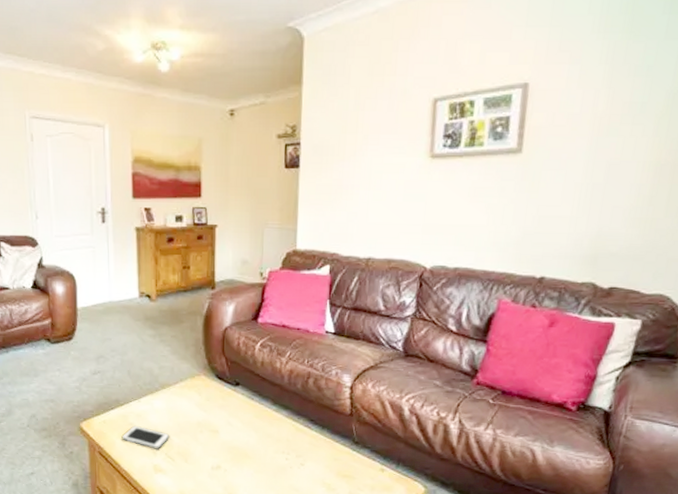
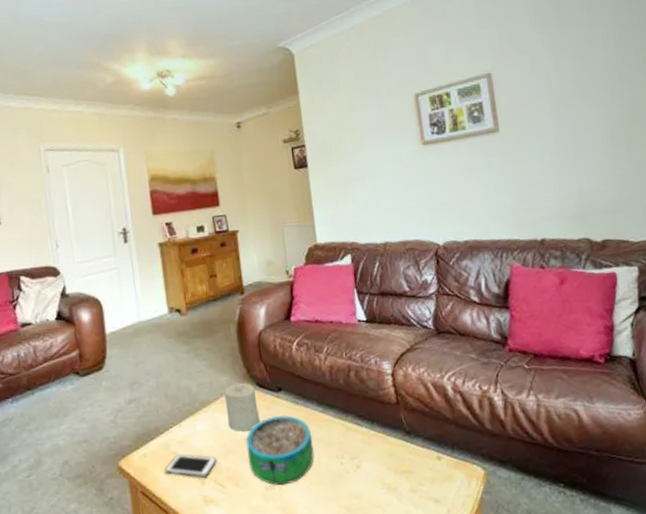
candle: none [184,370,215,416] -> present [224,382,261,432]
decorative bowl: none [199,408,262,469] -> present [246,415,314,486]

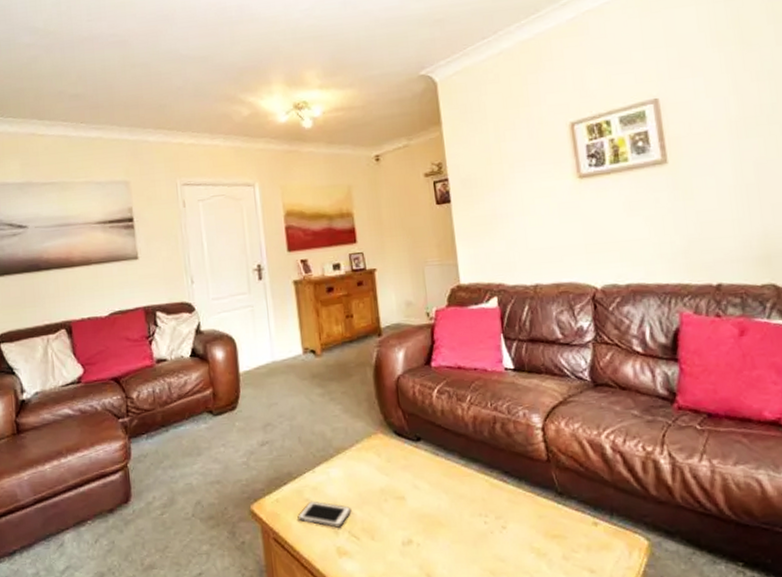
candle: present [224,382,261,432] -> none [360,428,398,482]
decorative bowl: present [246,415,314,486] -> none [382,467,456,542]

